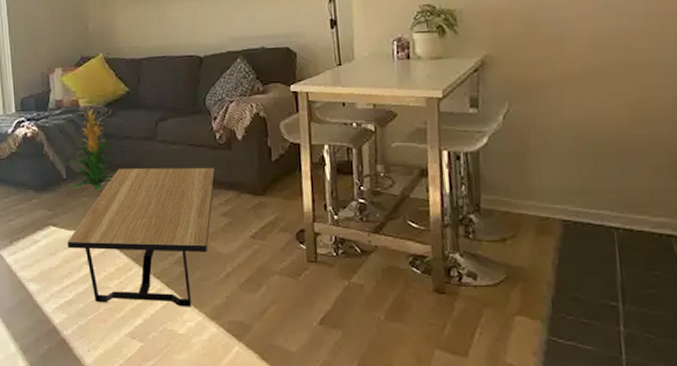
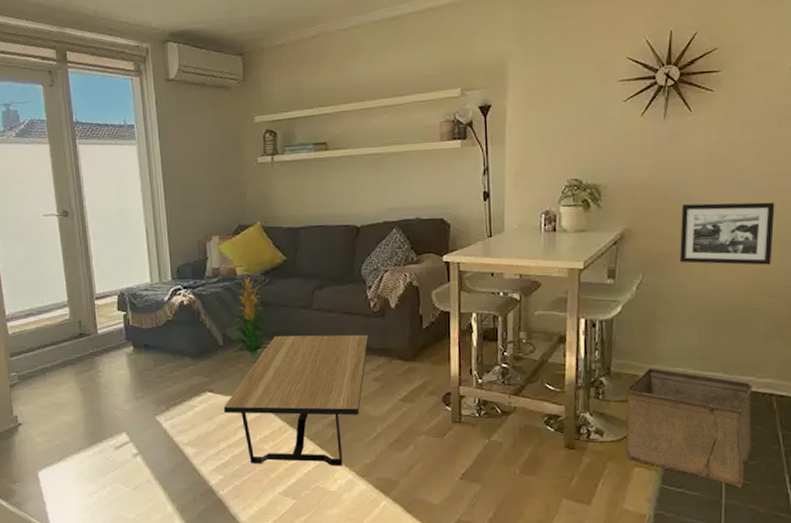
storage bin: none [499,204,652,342] -> present [625,368,753,487]
picture frame: none [547,24,656,92] -> present [679,202,775,265]

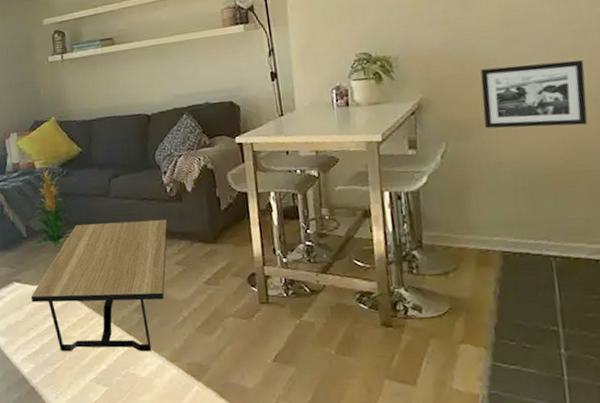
storage bin: present [625,368,753,487] -> none [441,238,591,363]

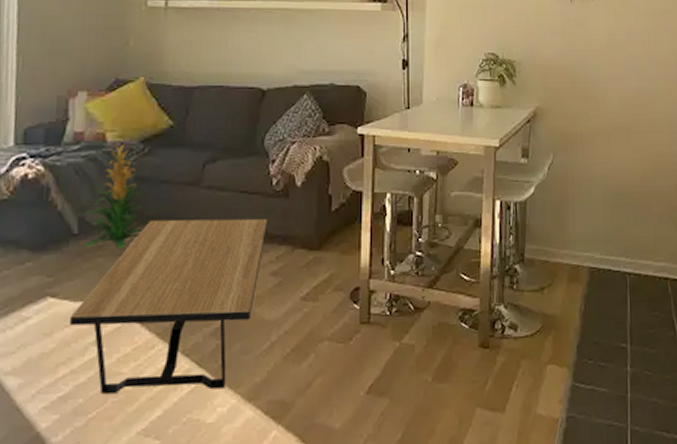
picture frame: present [481,59,588,129] -> none [585,86,663,148]

